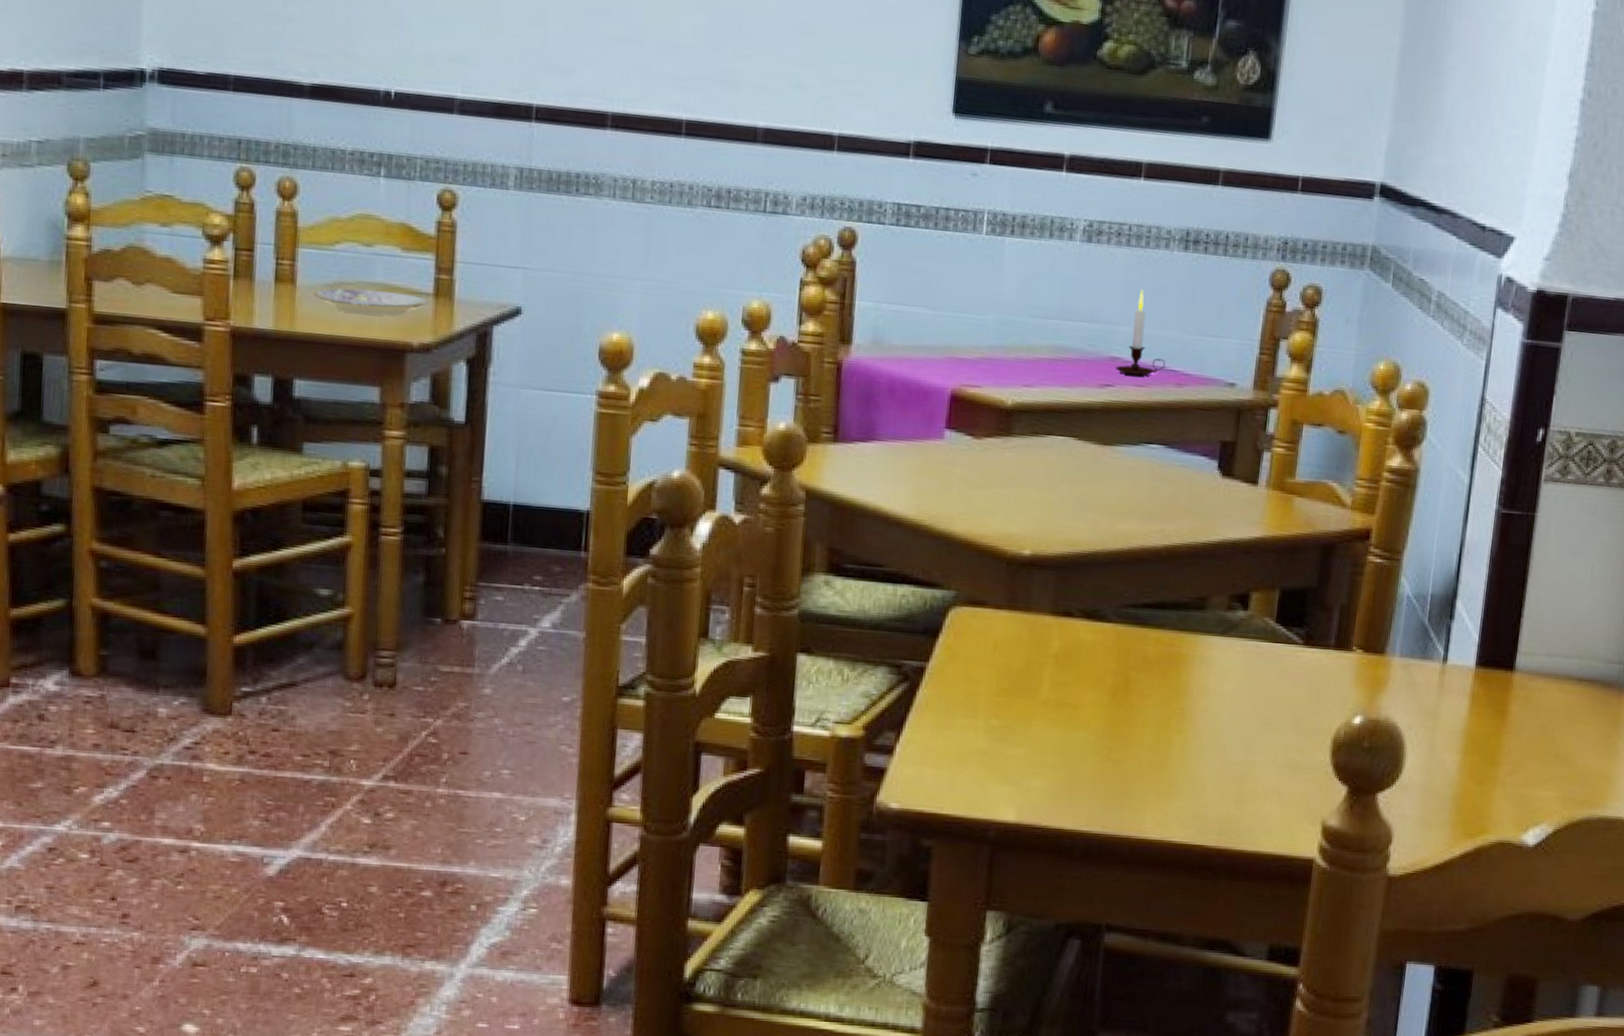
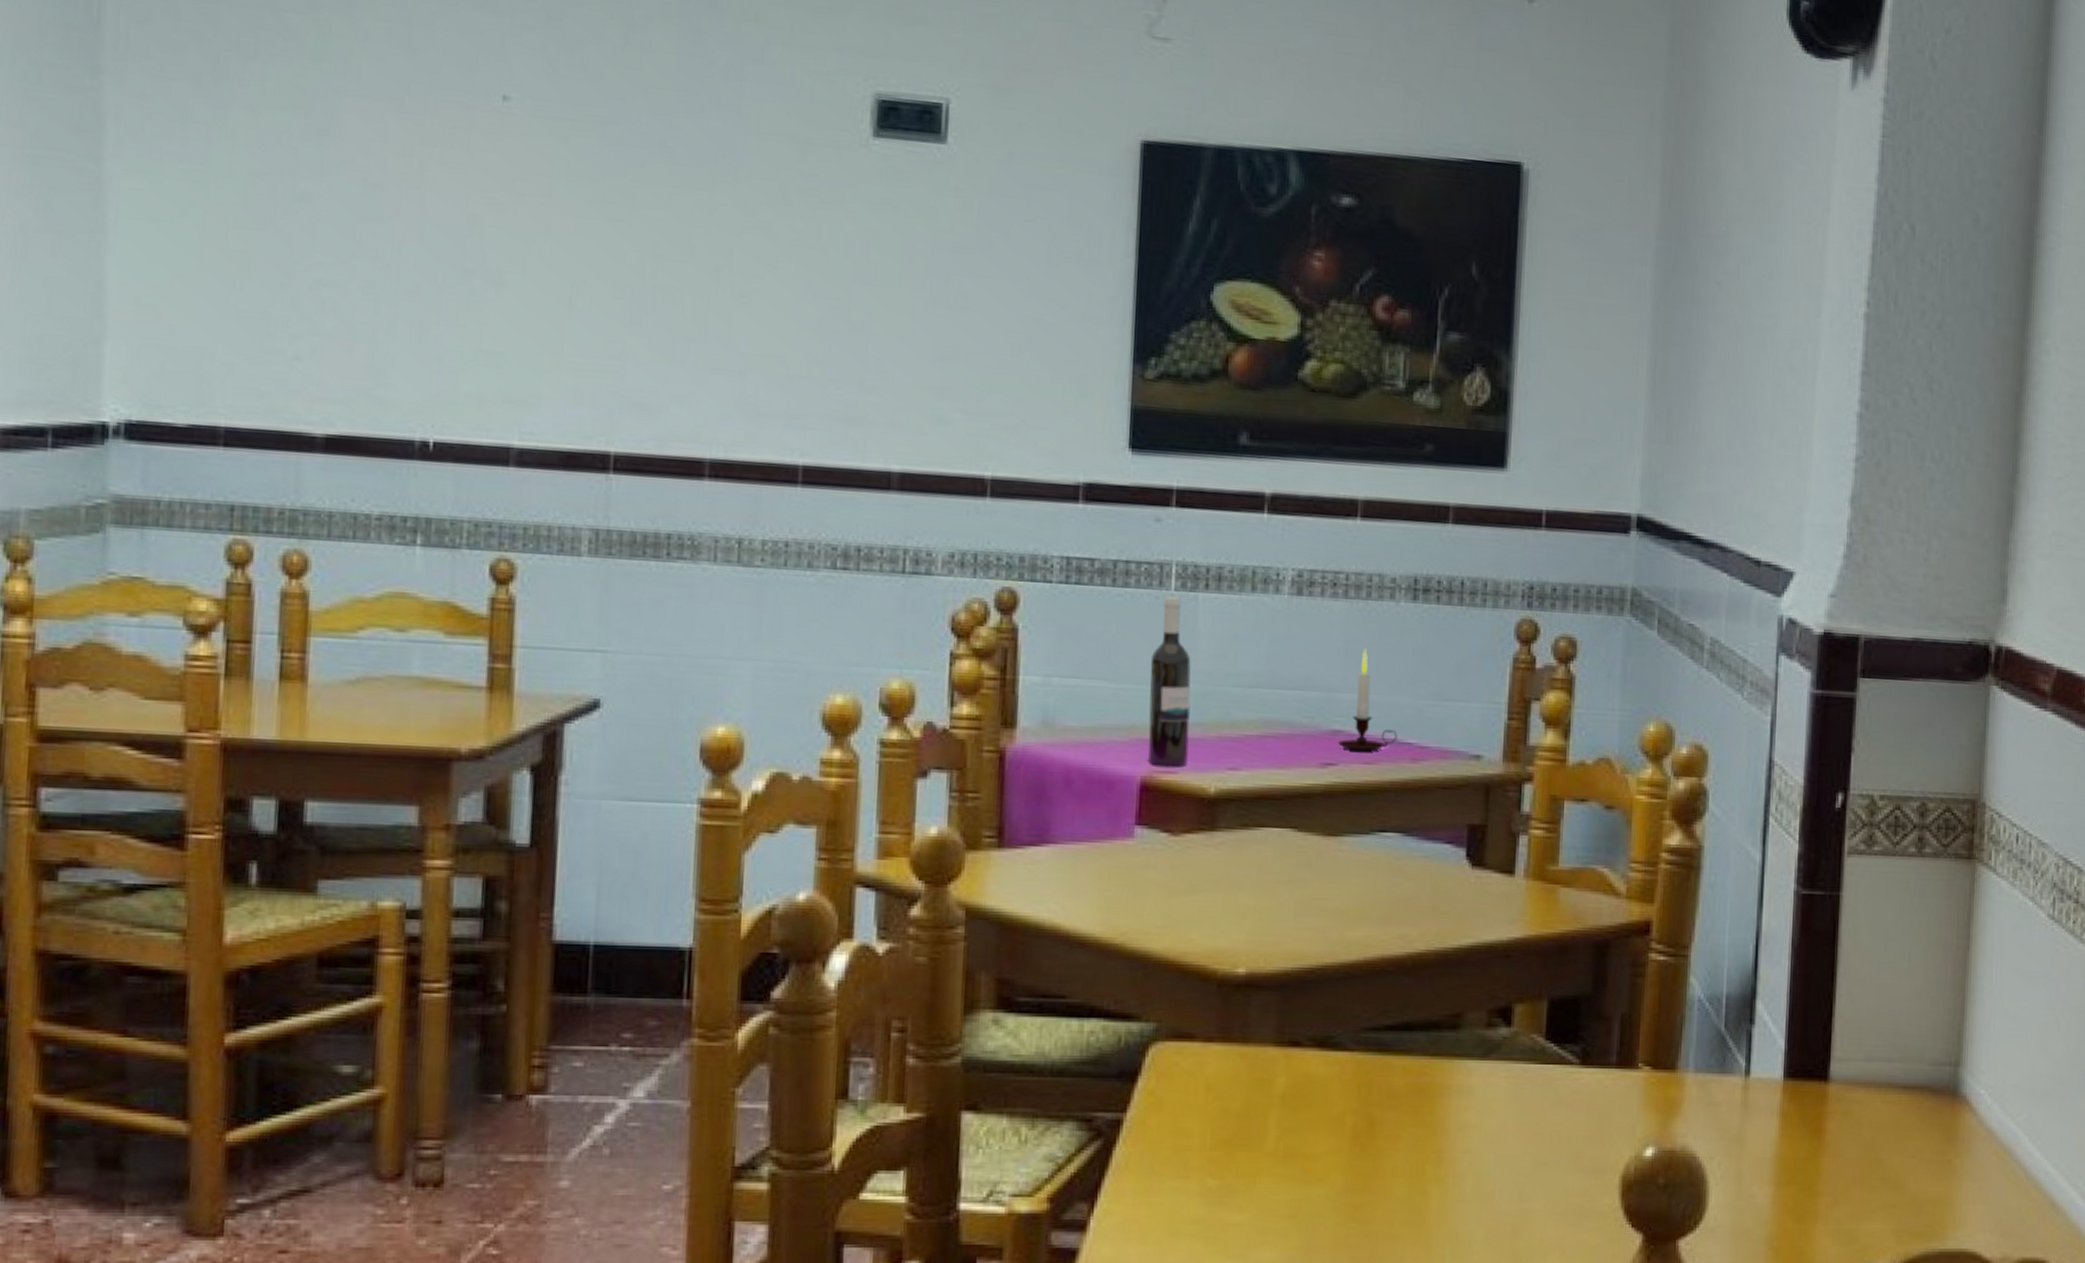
plate: present [314,288,429,316] -> none [331,684,481,717]
wine bottle: none [957,239,997,384] -> present [1147,596,1191,769]

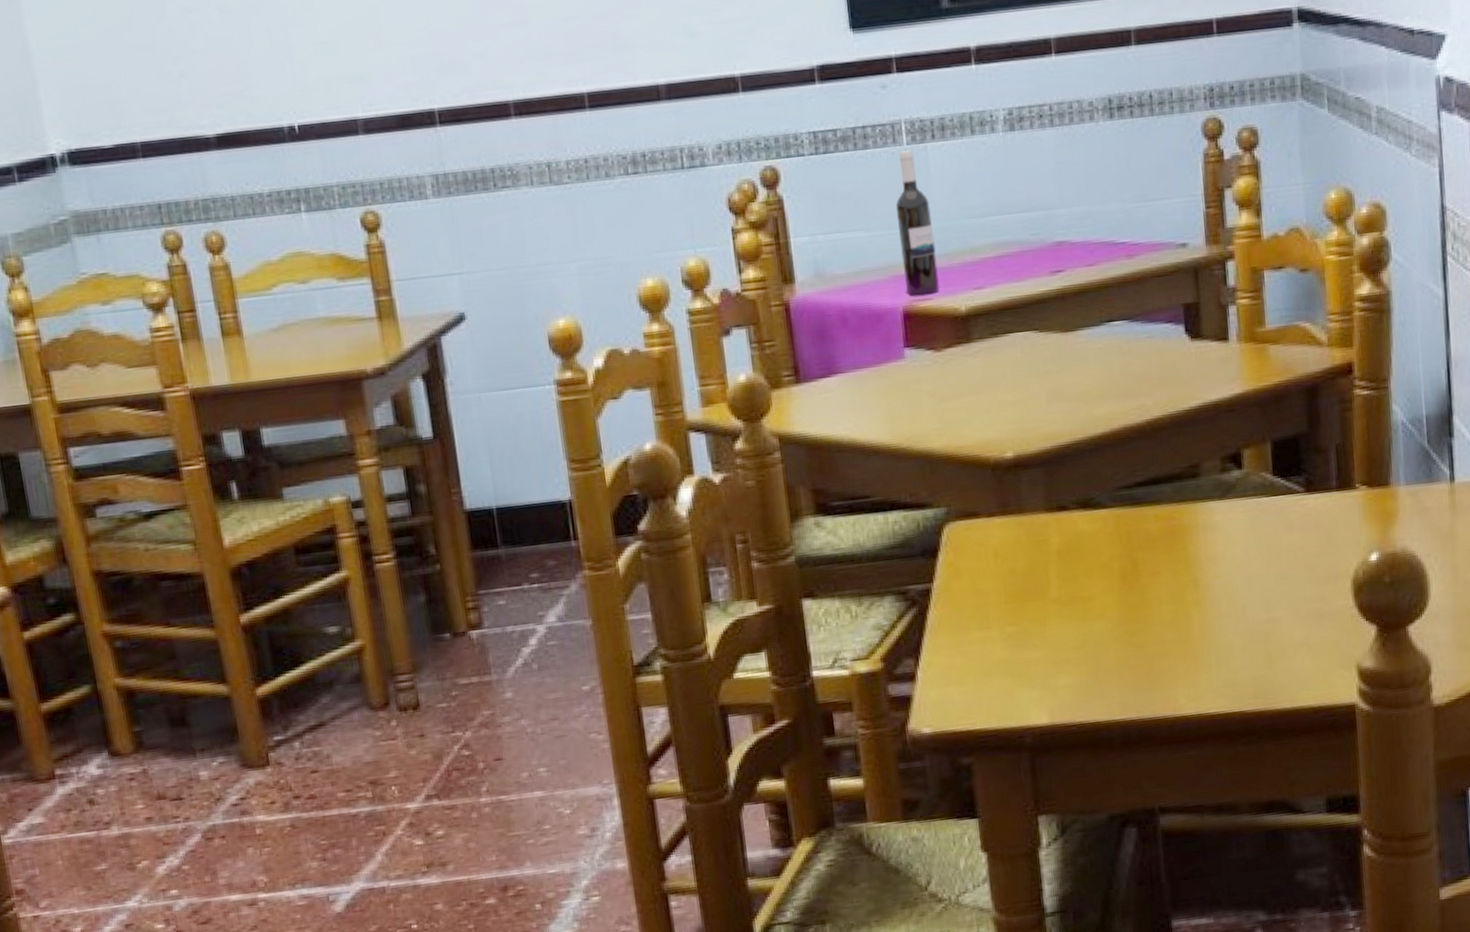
candle: present [1337,649,1398,752] -> none [1062,167,1113,257]

